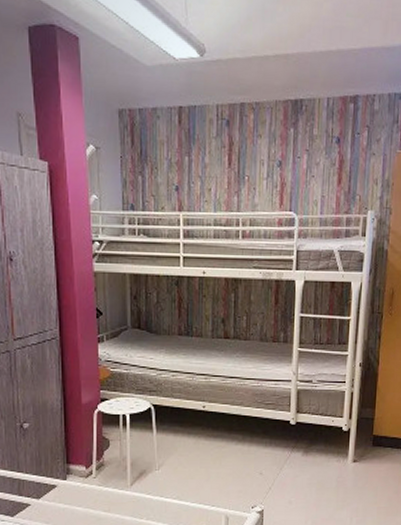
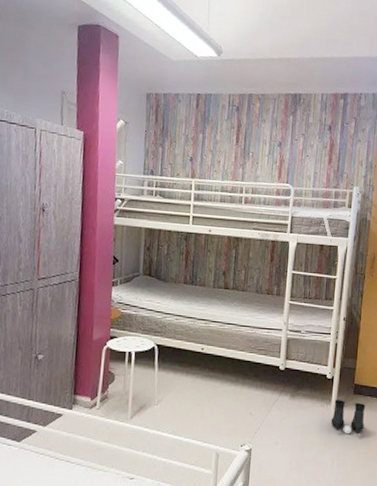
boots: none [348,453,386,489] -> present [330,400,366,434]

